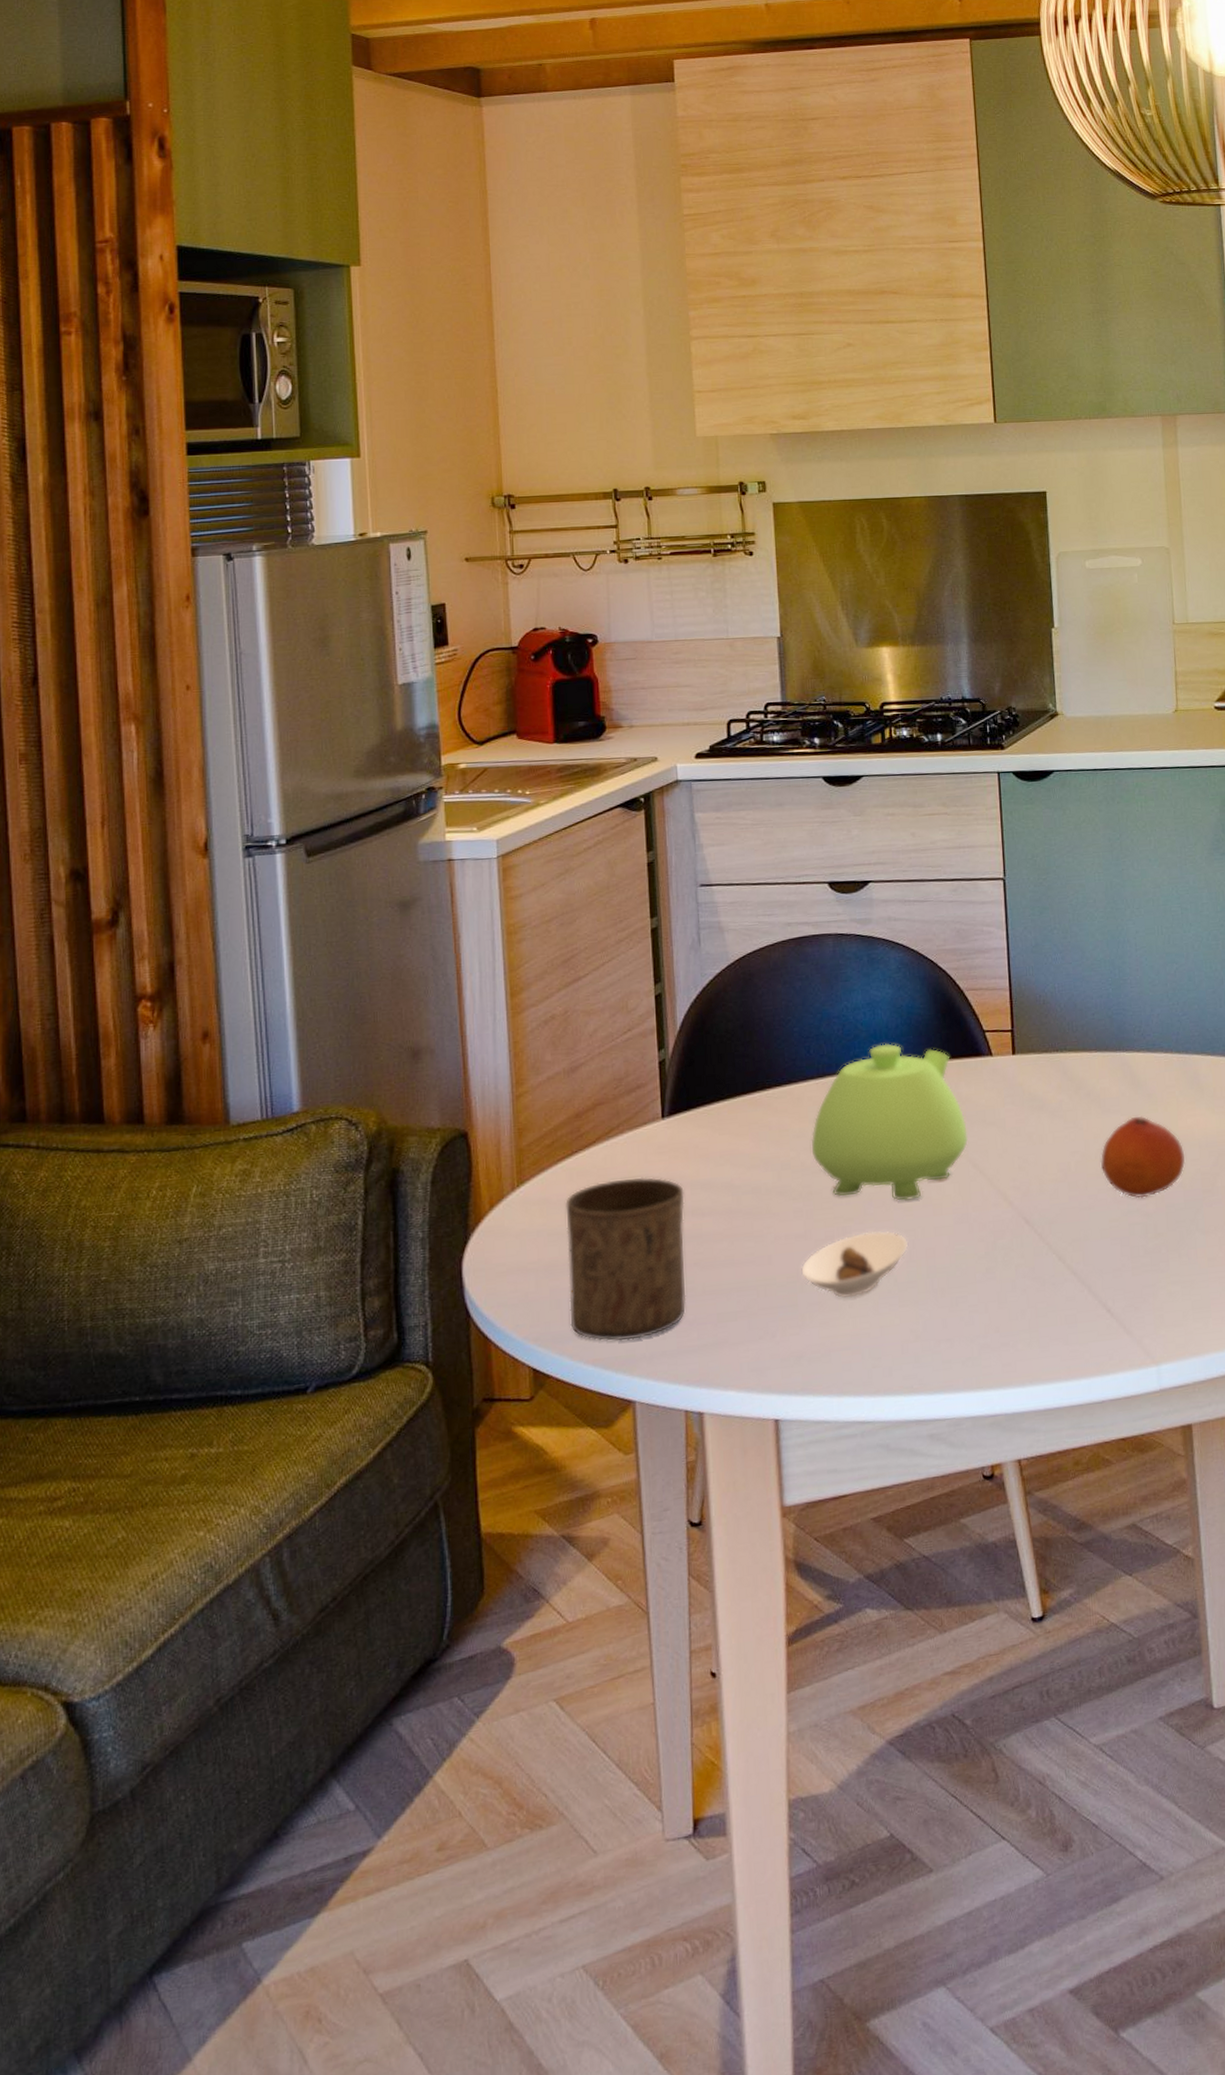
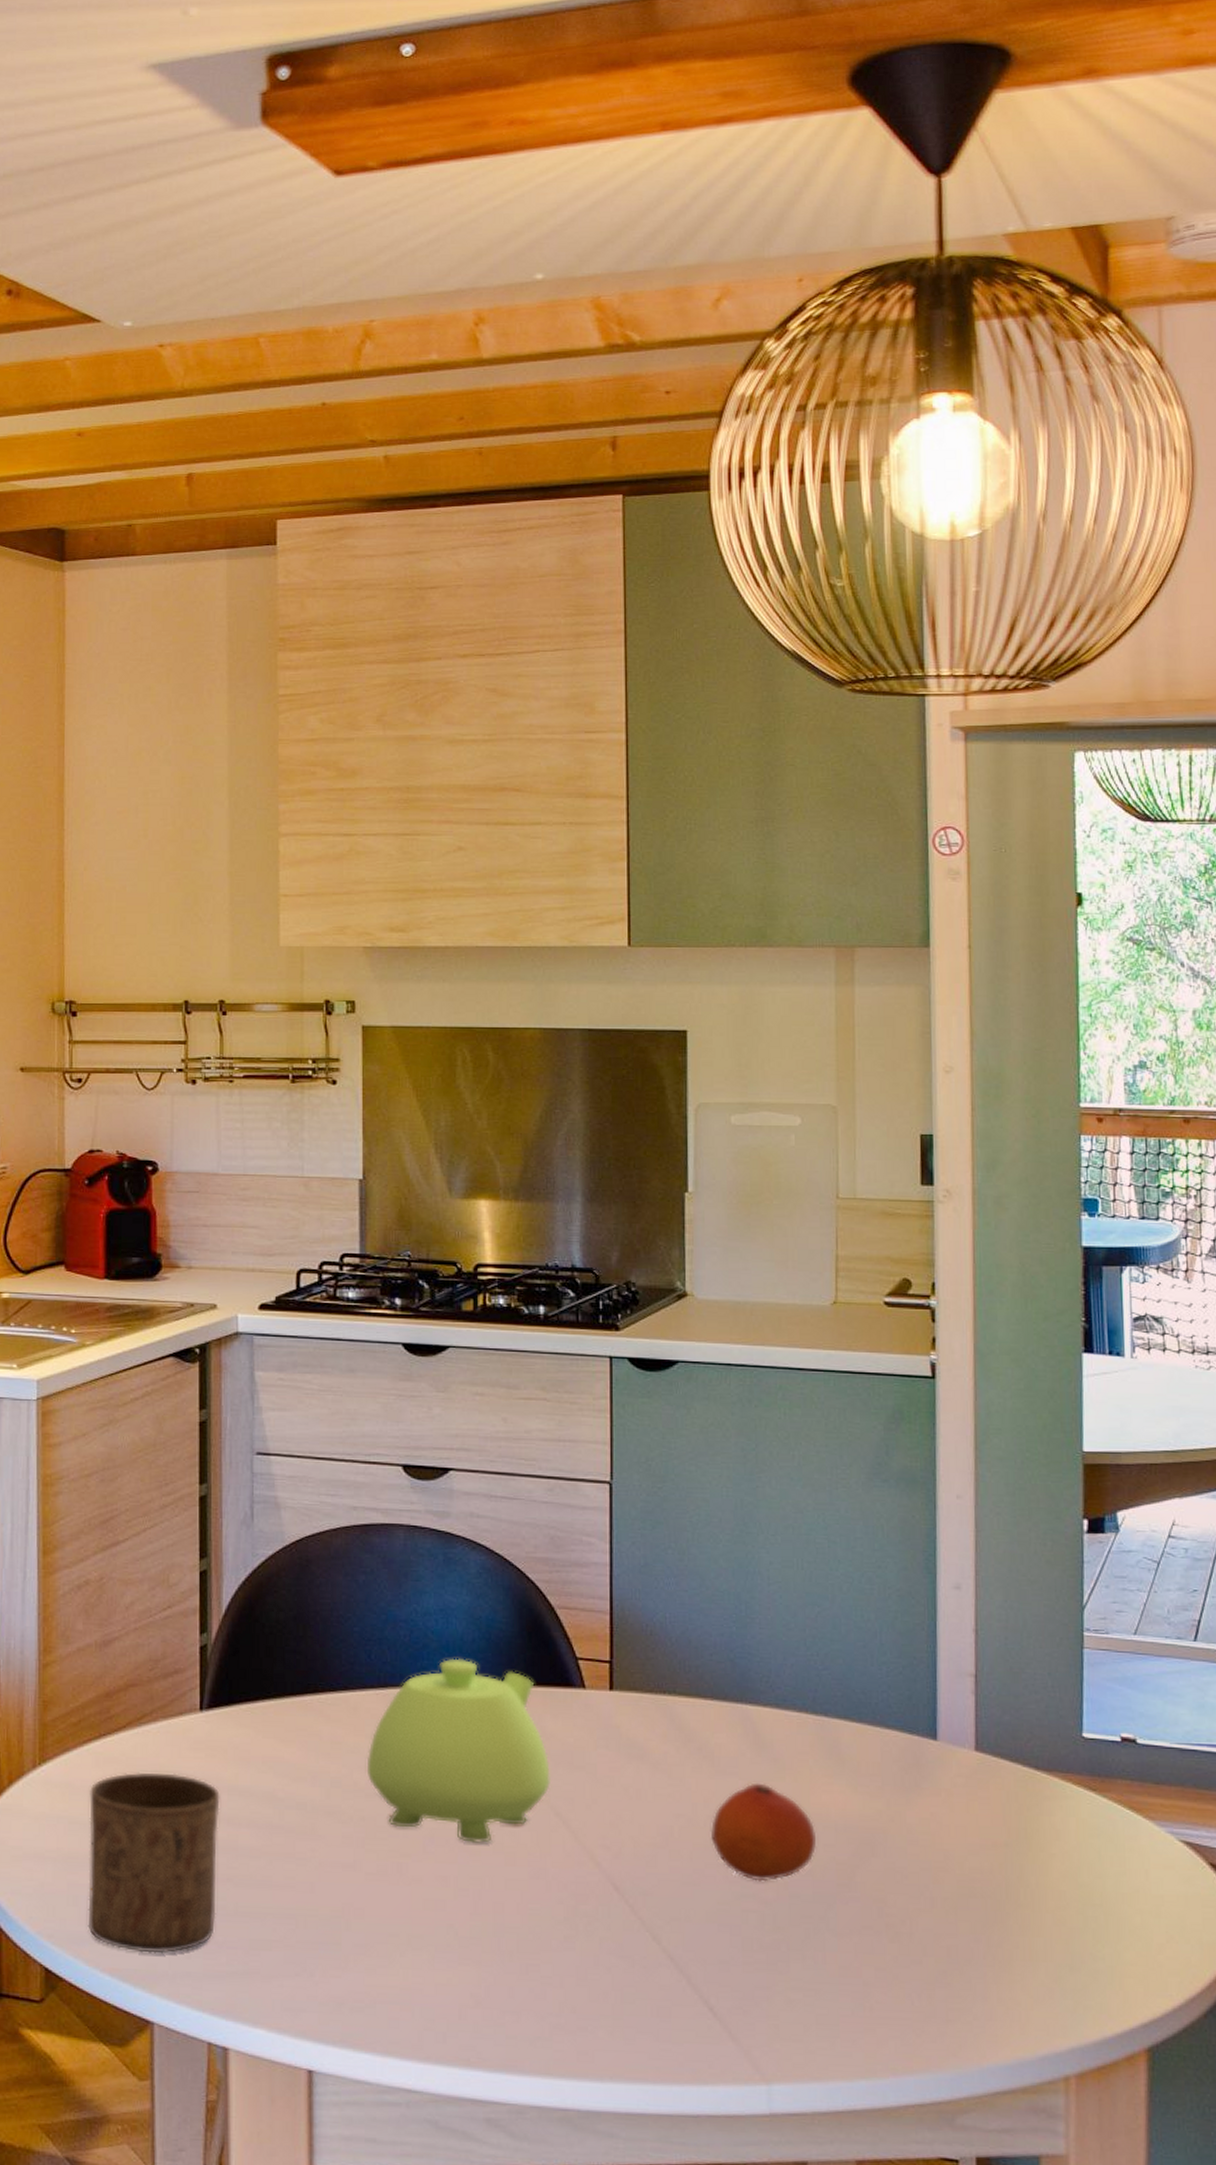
saucer: present [801,1230,909,1299] -> none [347,1872,474,1945]

